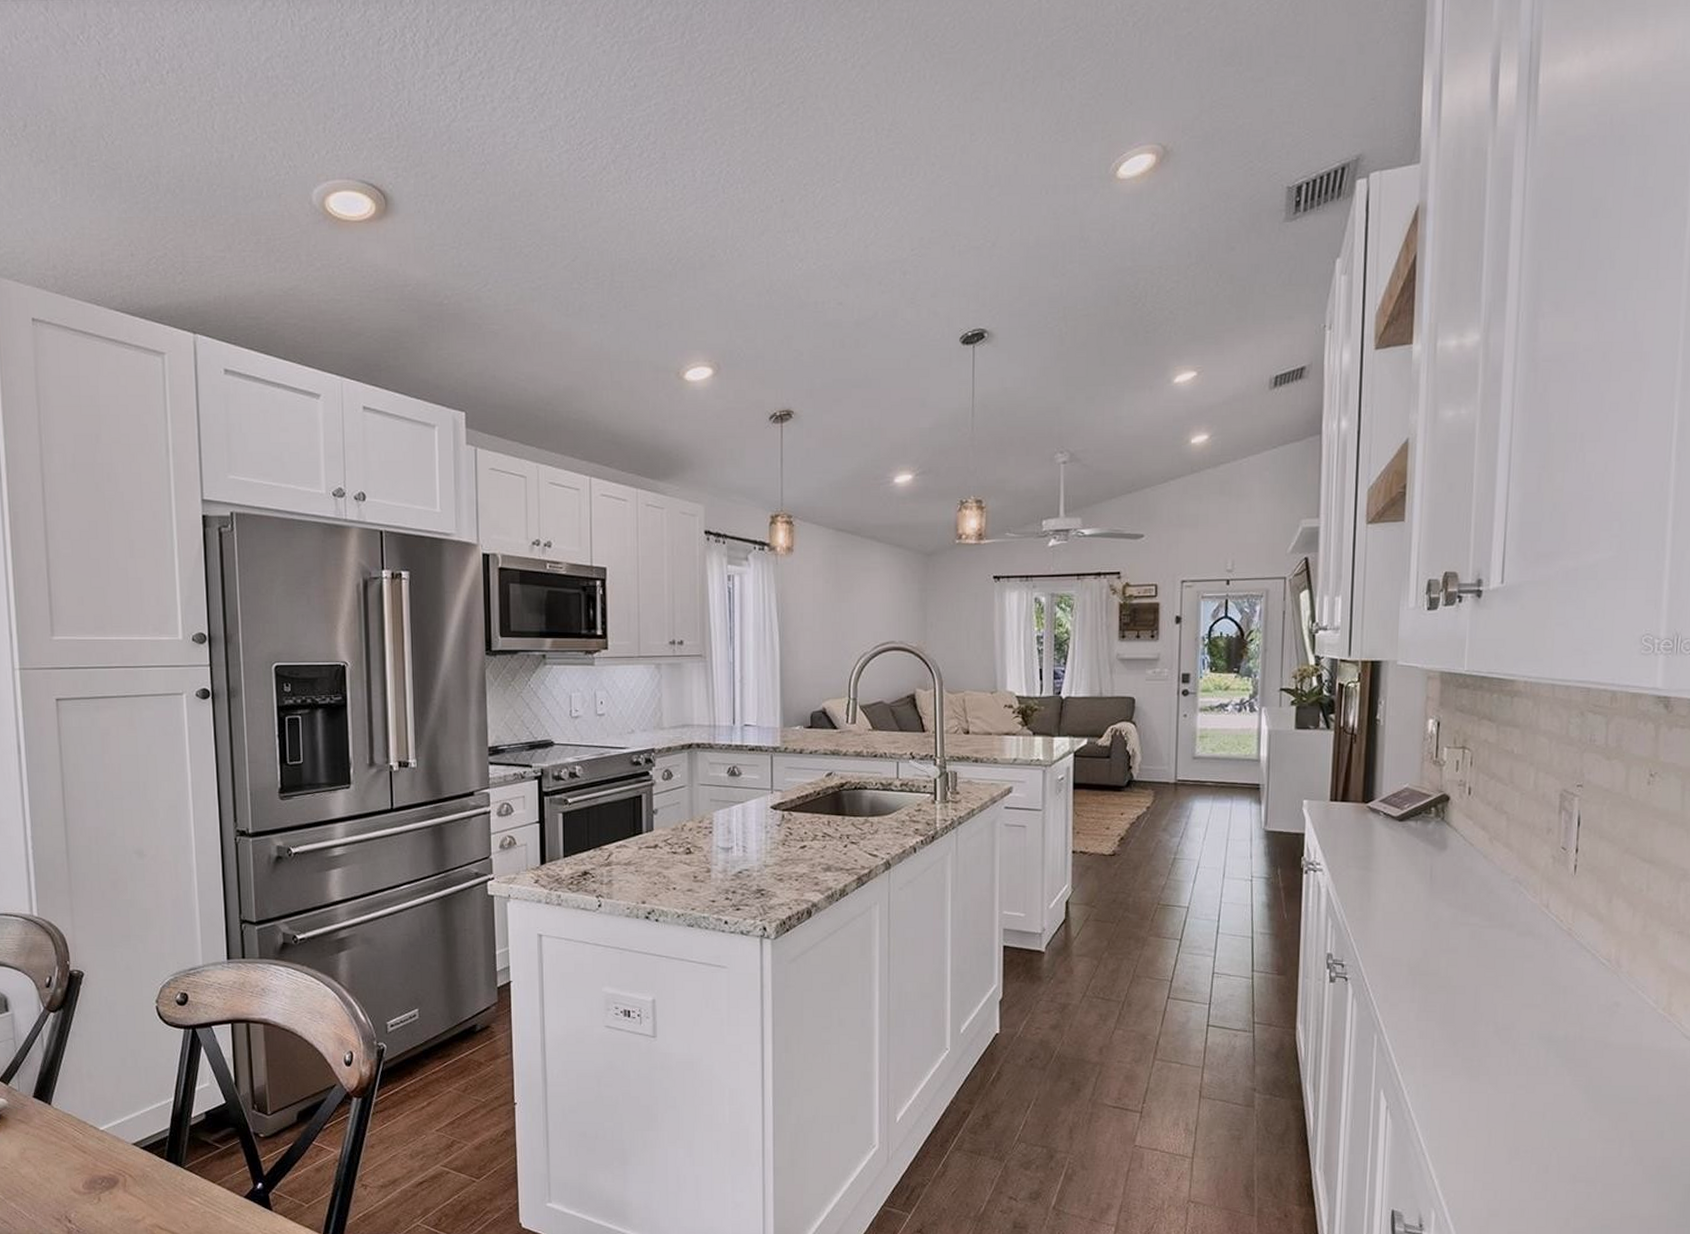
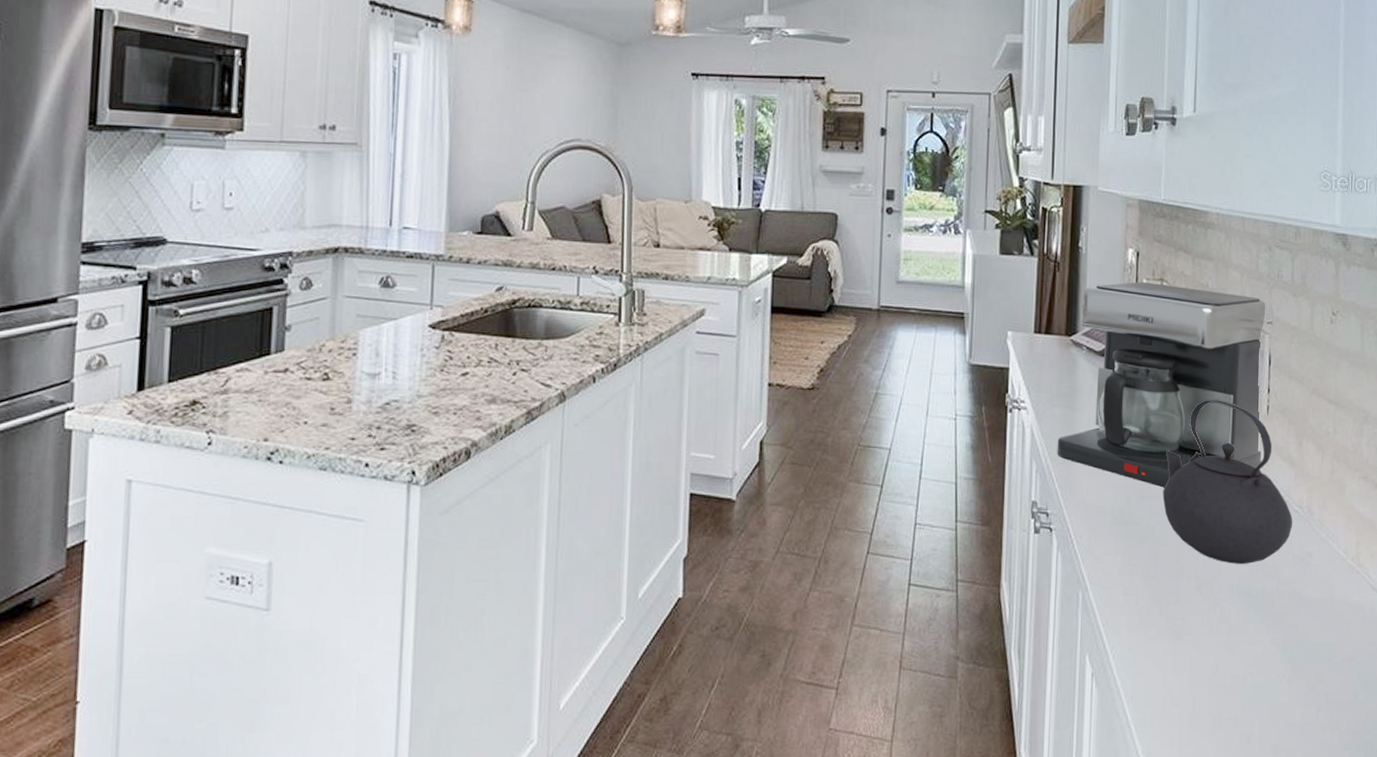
coffee maker: none [1352,750,1579,942] -> present [1057,281,1268,488]
kettle: none [1461,859,1600,1012] -> present [1162,399,1293,564]

